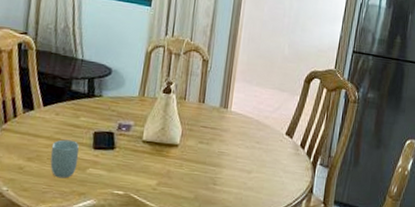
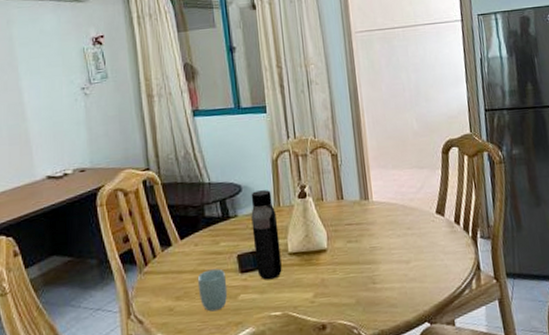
water bottle: none [109,77,139,161] -> present [251,190,282,280]

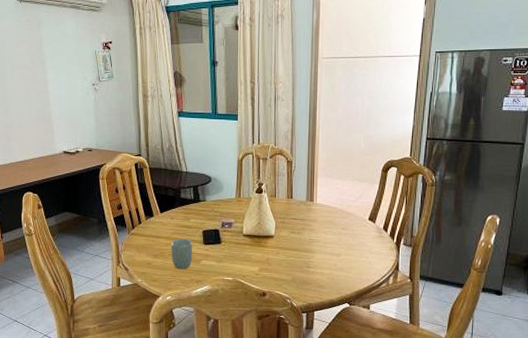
water bottle: present [251,190,282,280] -> none [216,183,237,253]

